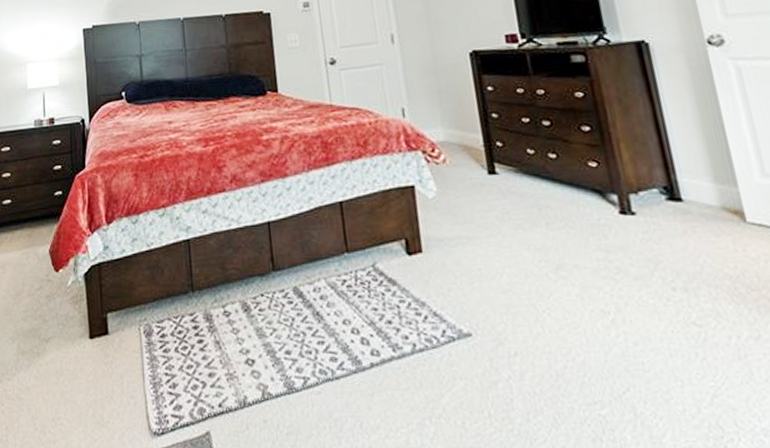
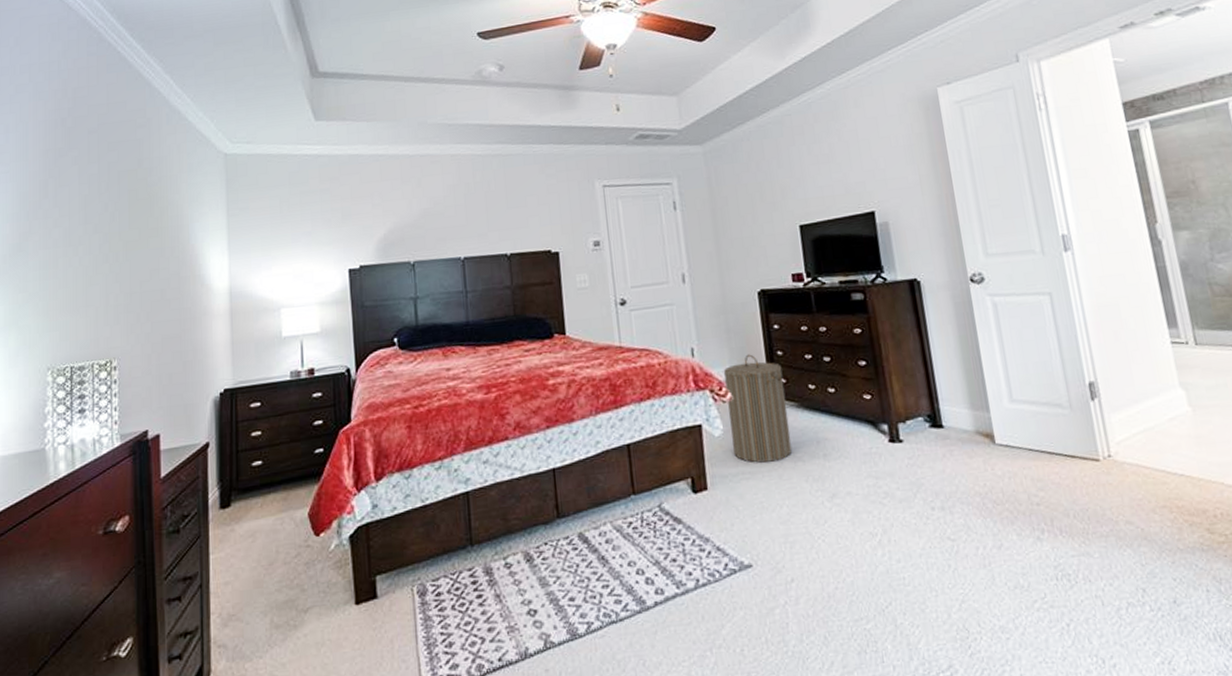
laundry hamper: none [435,116,512,228] -> present [723,354,793,463]

